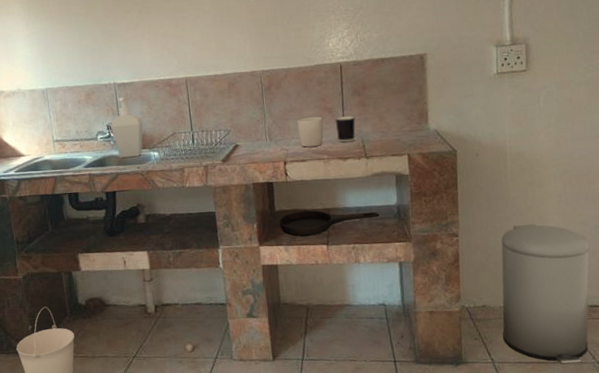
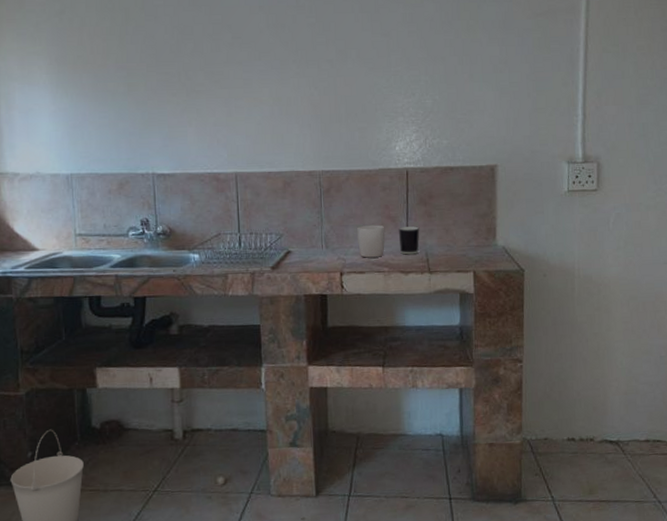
soap bottle: present [111,96,143,158] -> none [145,189,184,259]
frying pan: present [279,210,380,236] -> none [331,327,441,356]
pedal bin: present [501,224,590,364] -> none [564,351,655,503]

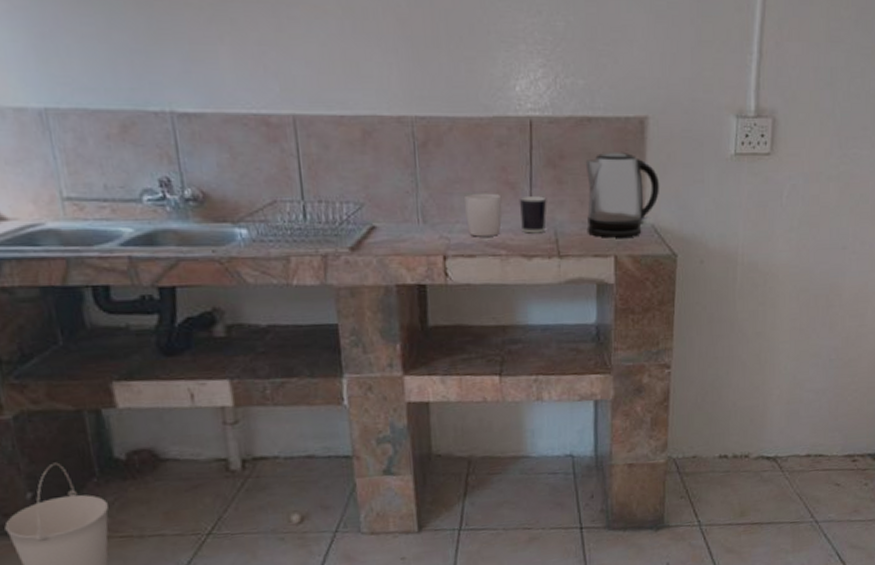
kettle: none [449,191,509,258] -> present [585,151,660,238]

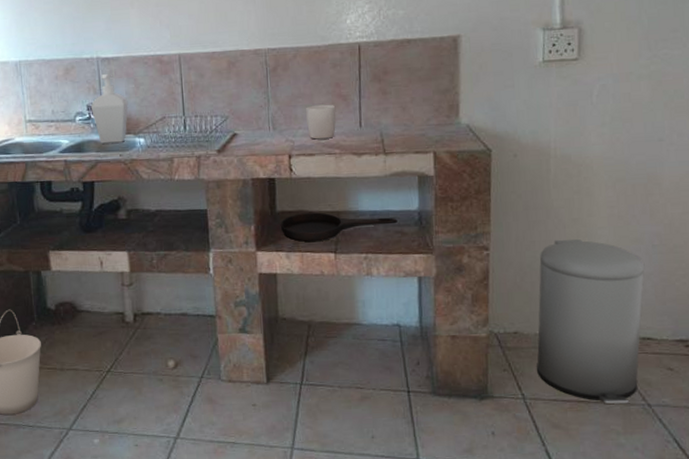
soap bottle: none [165,135,222,235] -> present [91,73,128,144]
frying pan: none [433,327,573,363] -> present [280,212,398,242]
mug: present [519,196,547,234] -> none [350,105,374,136]
kettle: present [585,151,660,238] -> none [406,65,474,137]
pedal bin: none [714,354,822,525] -> present [537,239,645,405]

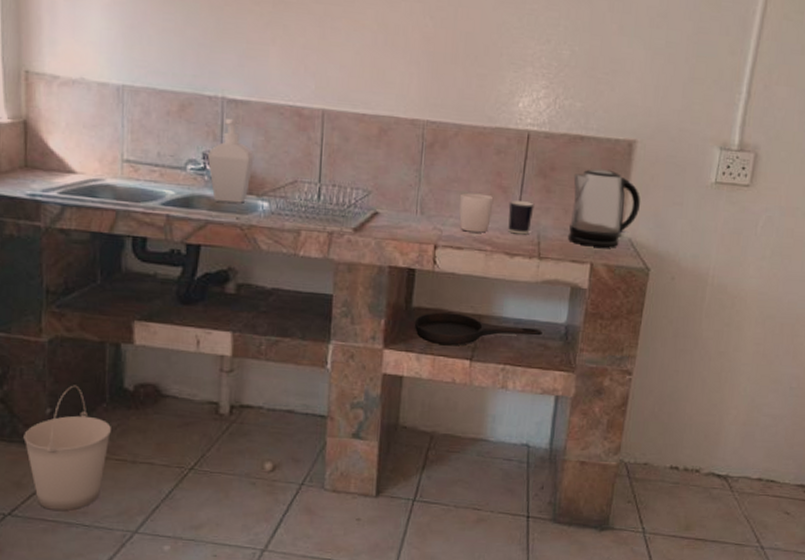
mug: none [350,105,374,136] -> present [508,200,535,235]
kettle: none [406,65,474,137] -> present [567,168,641,248]
pedal bin: present [537,239,645,405] -> none [661,371,780,545]

